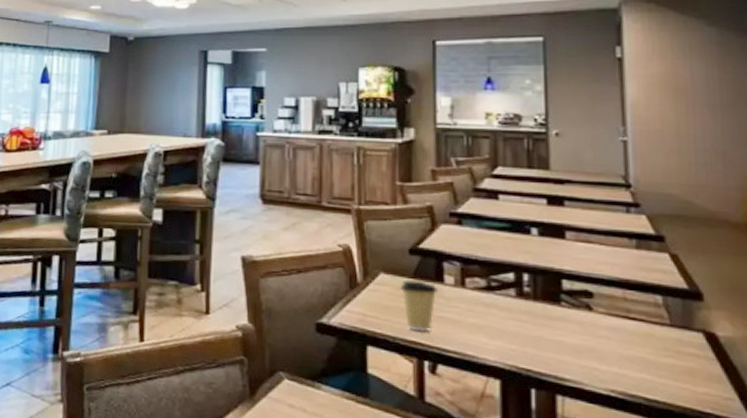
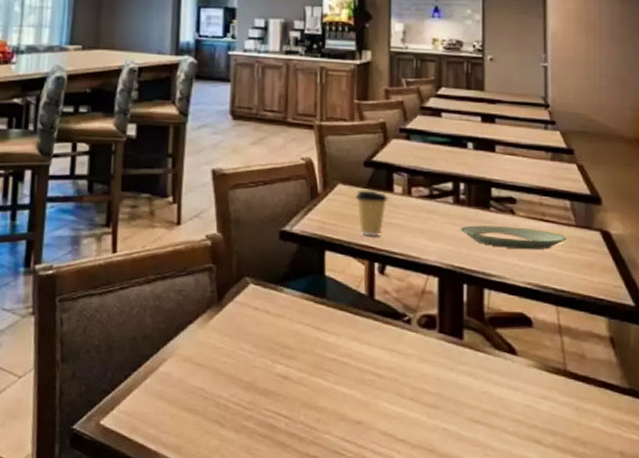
plate: none [525,321,659,353] -> present [460,225,566,250]

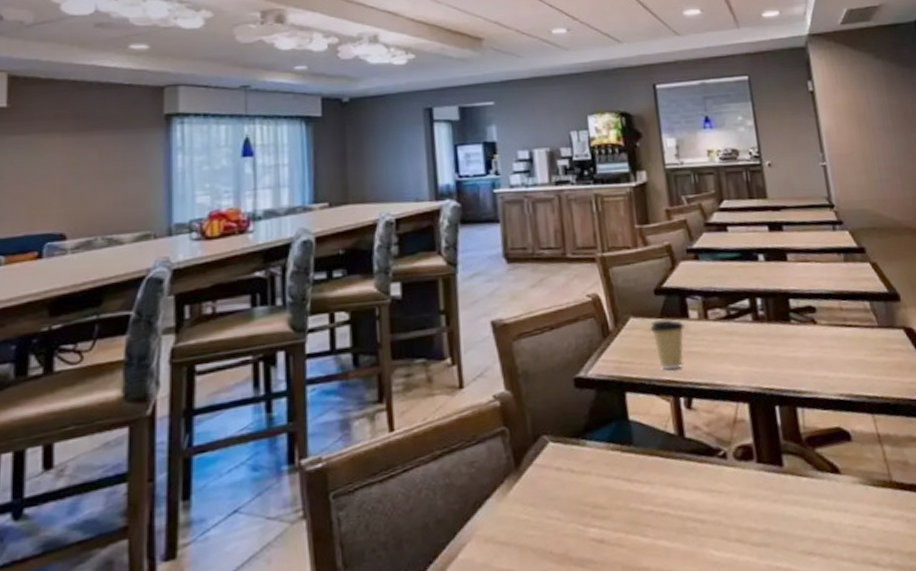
plate: present [460,225,566,250] -> none [763,336,872,361]

